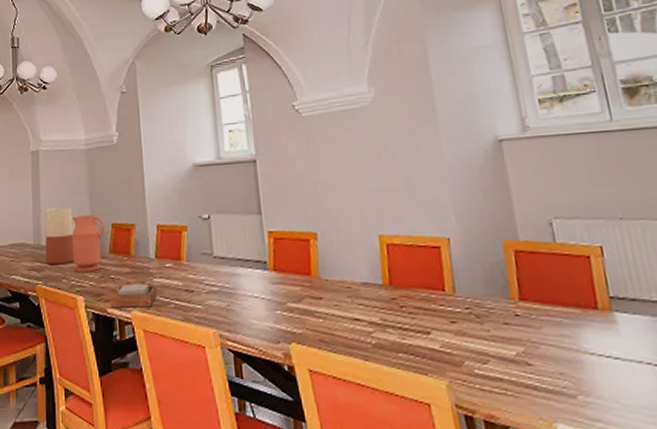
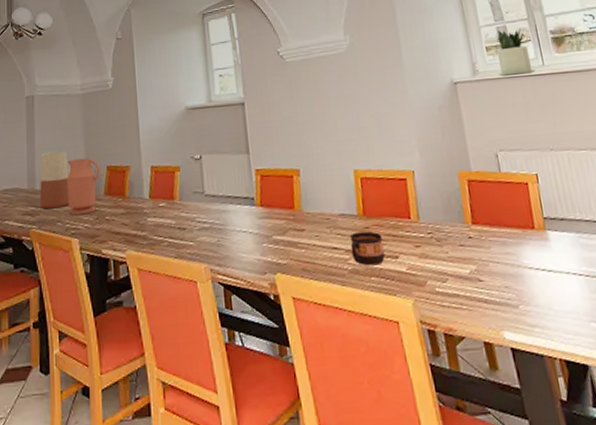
napkin holder: present [110,283,158,308] -> none [105,223,152,249]
cup: none [374,303,415,341] -> present [350,231,385,266]
planter: none [551,76,602,134] -> present [496,27,536,77]

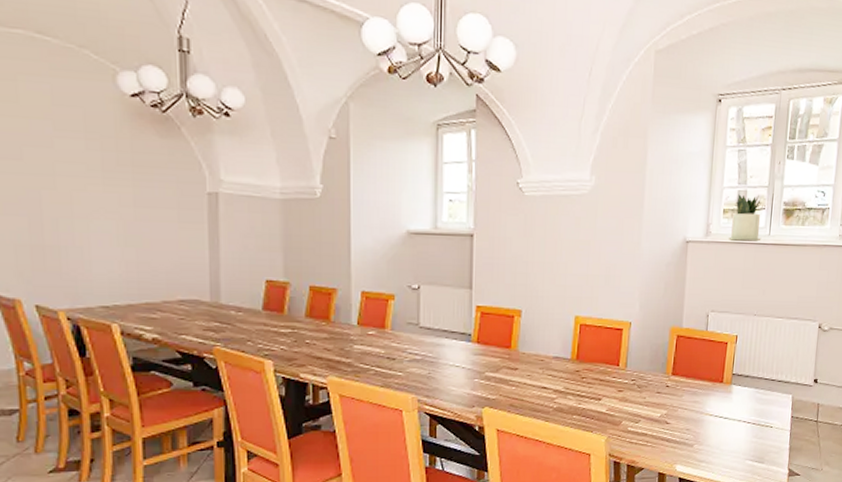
vase: present [39,150,70,210] -> none [225,262,264,327]
water jug: present [67,158,100,216] -> none [260,274,301,336]
cup: present [350,231,385,266] -> none [559,375,590,405]

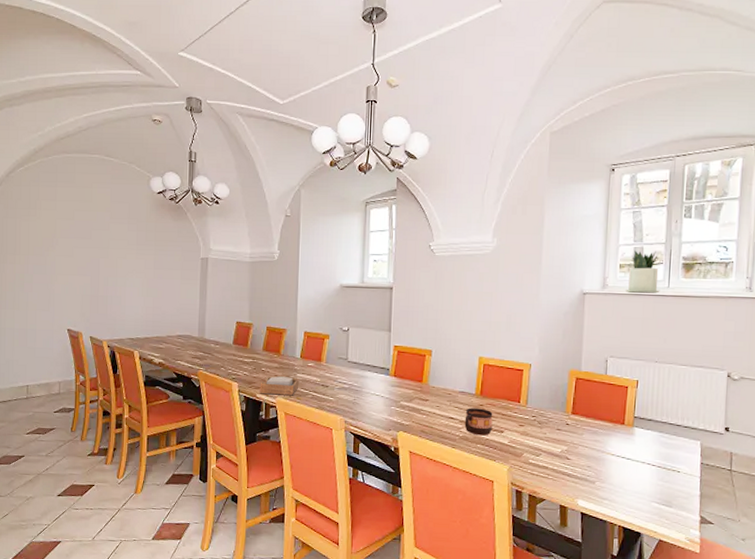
napkin holder: none [304,350,357,373] -> present [259,376,300,396]
cup: none [559,375,590,405] -> present [464,408,493,436]

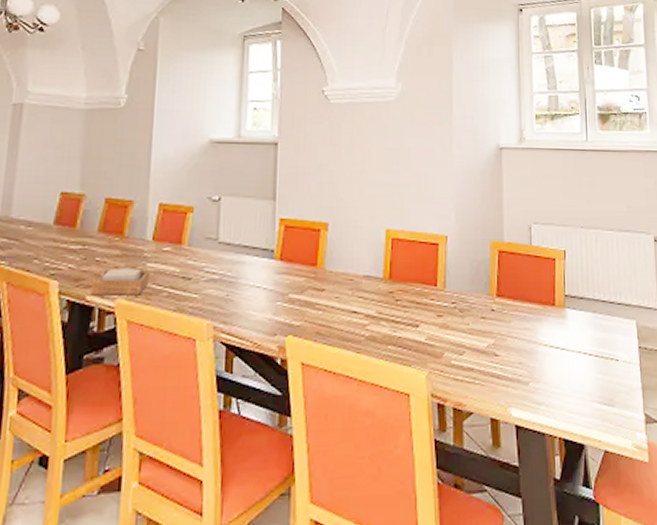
cup: present [464,408,493,436] -> none [371,296,405,333]
planter: present [626,250,660,294] -> none [544,99,579,149]

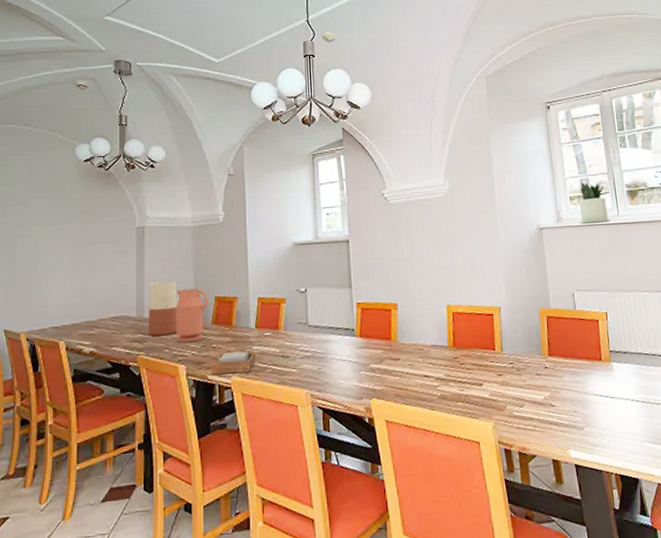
vase: none [13,174,58,243] -> present [147,281,178,337]
water jug: none [49,186,97,253] -> present [175,288,208,343]
planter: none [544,99,579,149] -> present [579,180,612,225]

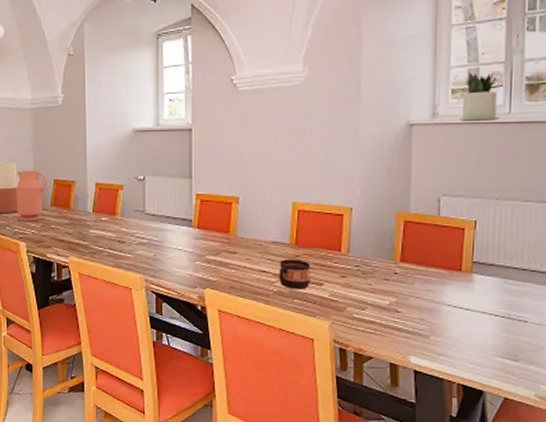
napkin holder: present [211,351,256,375] -> none [50,234,93,254]
cup: none [440,361,471,392] -> present [279,259,311,290]

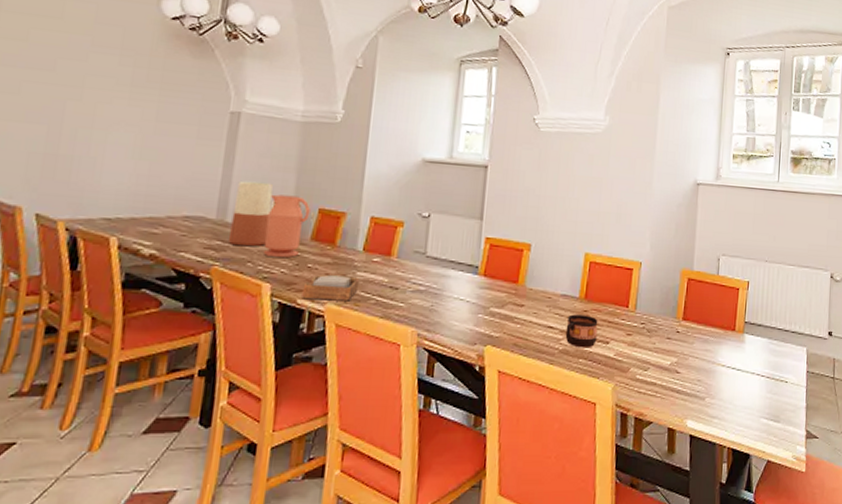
napkin holder: none [50,234,93,254] -> present [302,275,360,301]
planter: present [459,71,500,122] -> none [738,141,771,188]

